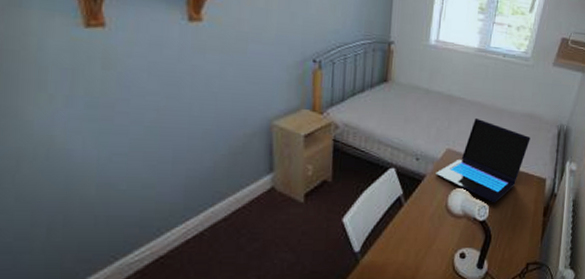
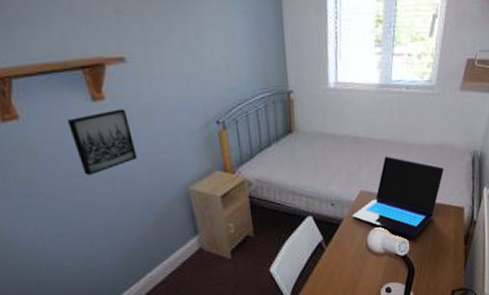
wall art: none [158,32,224,96] -> present [68,109,137,176]

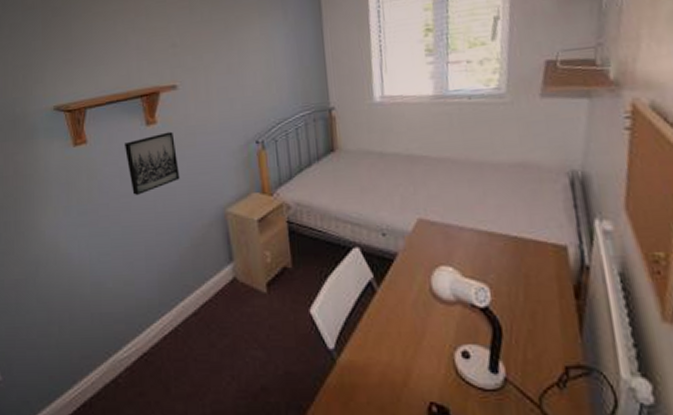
laptop: present [352,156,444,238] -> none [409,177,530,284]

